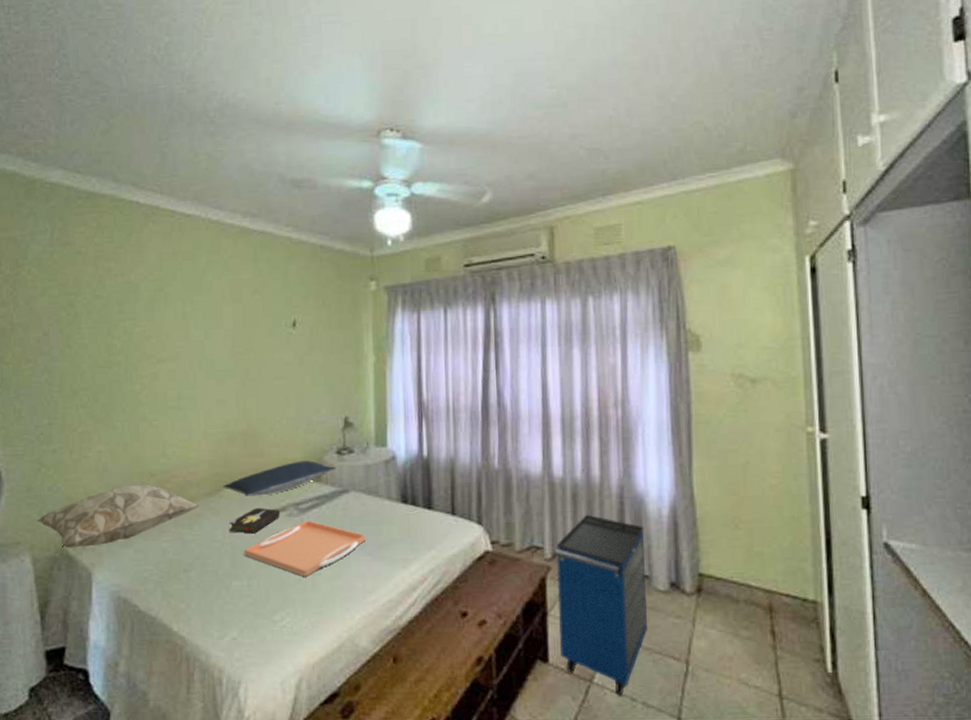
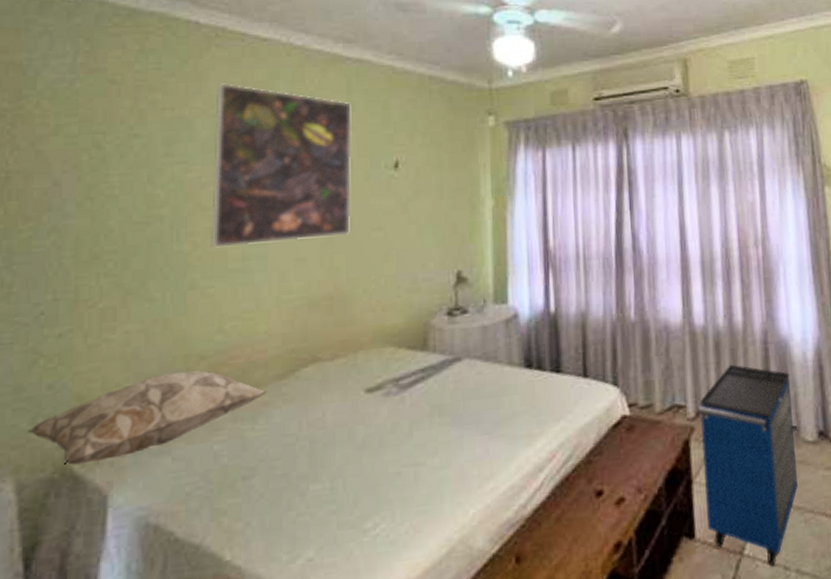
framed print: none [154,253,259,389] -> present [211,83,352,248]
pillow: present [223,460,336,496] -> none [300,325,446,375]
hardback book: present [229,507,281,534] -> none [307,387,375,422]
serving tray: present [244,520,366,577] -> none [326,398,483,469]

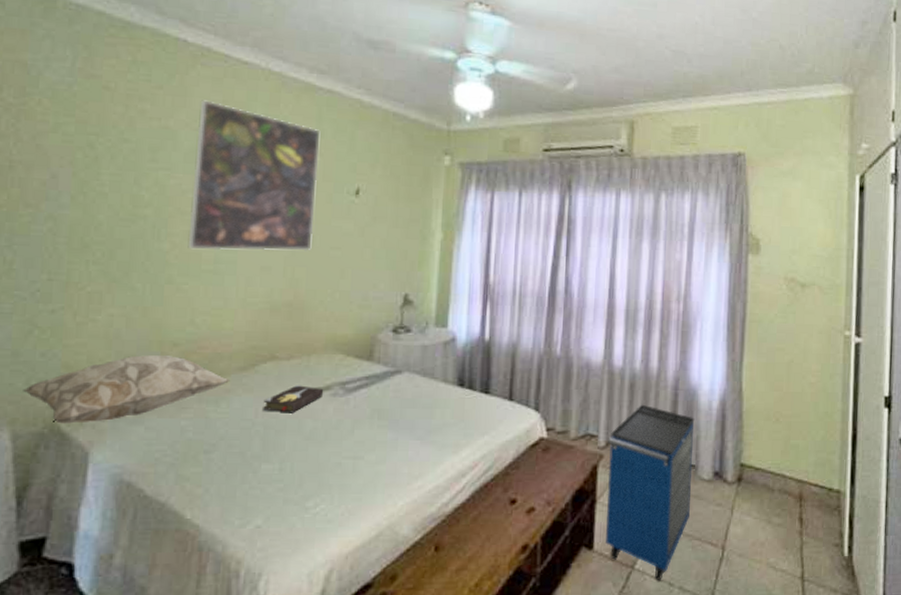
hardback book: none [307,387,375,422] -> present [263,385,324,413]

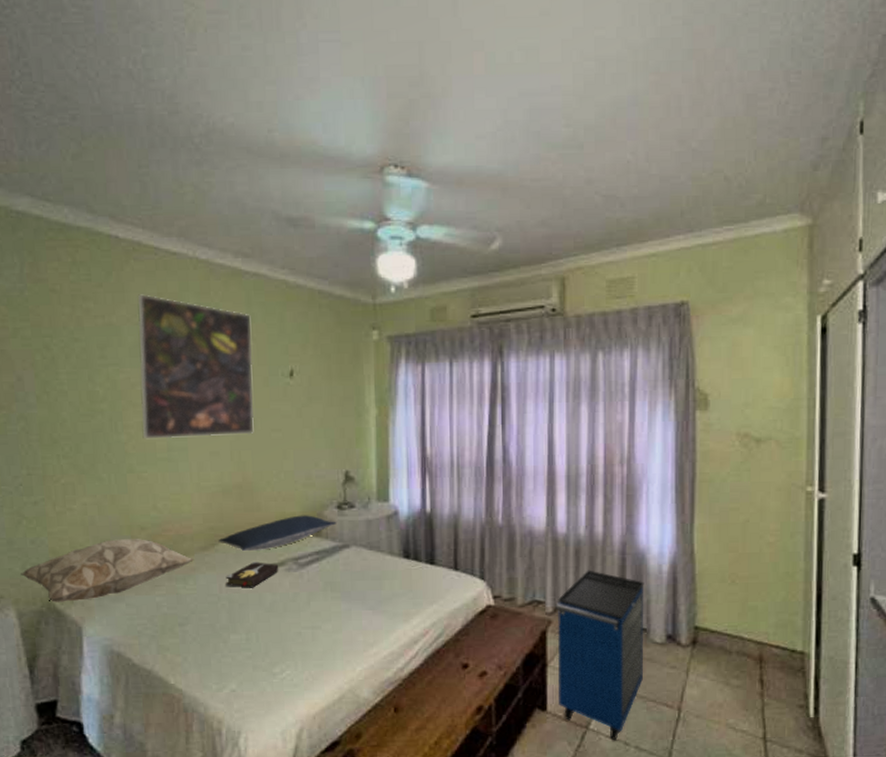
pillow: none [260,337,391,373] -> present [218,515,337,551]

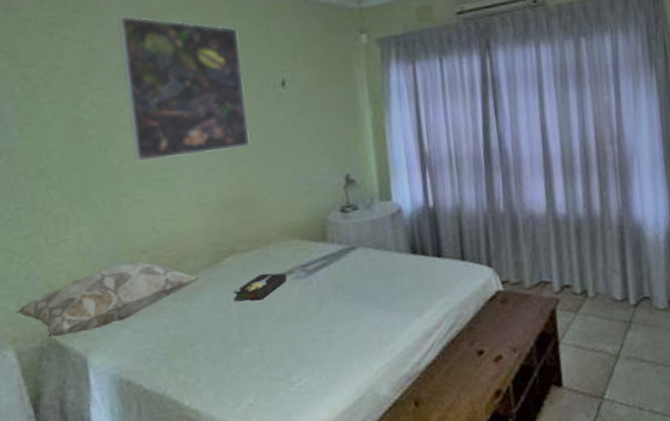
pillow: present [218,515,337,551] -> none [222,221,342,264]
cabinet: present [555,570,644,741] -> none [562,246,650,407]

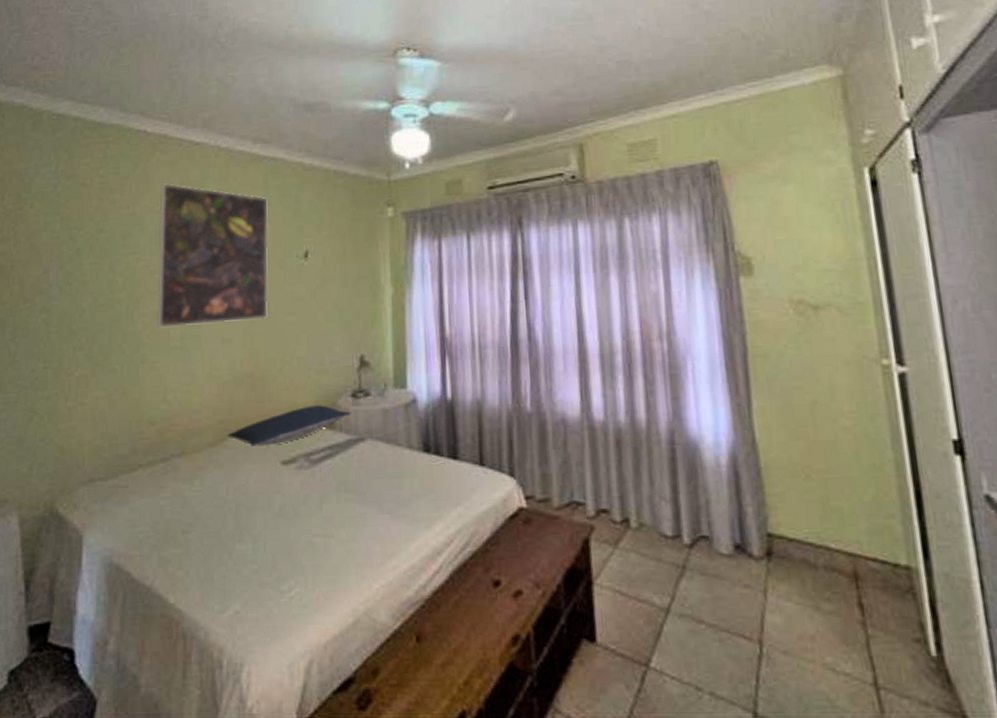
decorative pillow: present [16,262,200,337] -> none [27,433,202,507]
pillow: none [222,221,342,264] -> present [227,405,351,446]
hardback book: present [233,273,288,301] -> none [233,458,290,489]

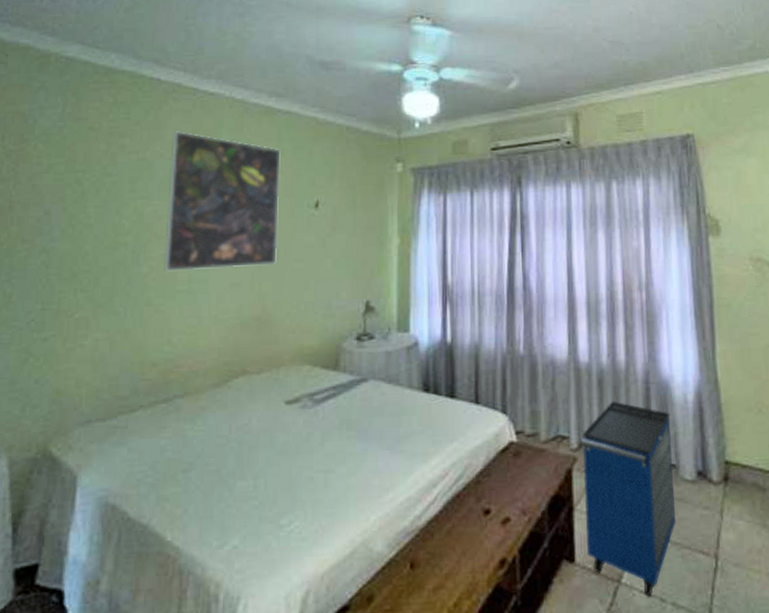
pillow: present [227,405,351,446] -> none [232,347,355,387]
cabinet: none [598,463,711,684] -> present [580,401,675,597]

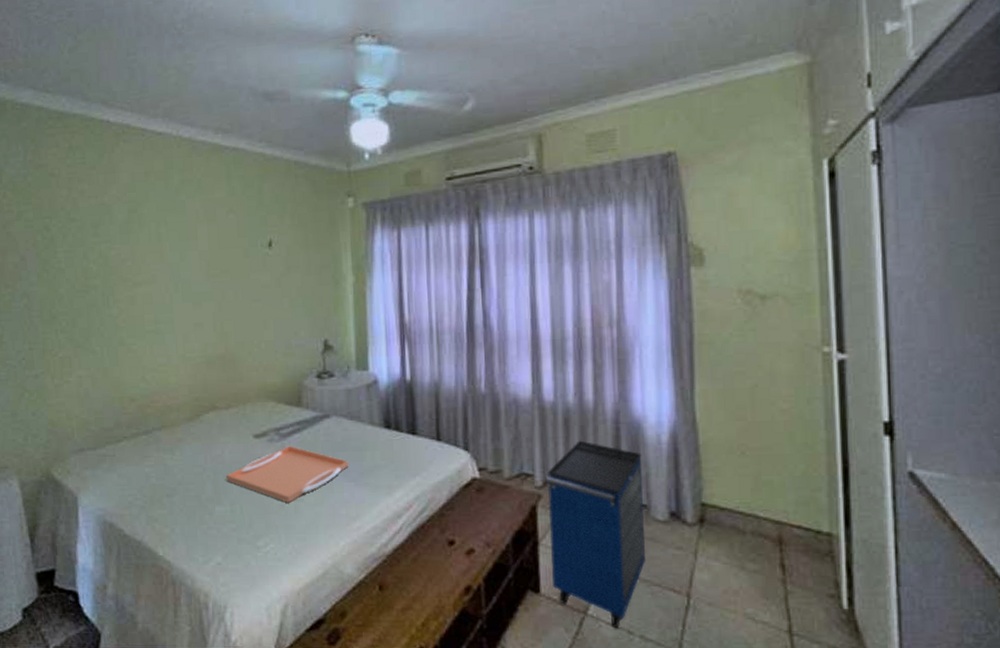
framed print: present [164,131,281,272] -> none [127,173,236,313]
serving tray: none [251,411,385,475] -> present [225,445,349,503]

